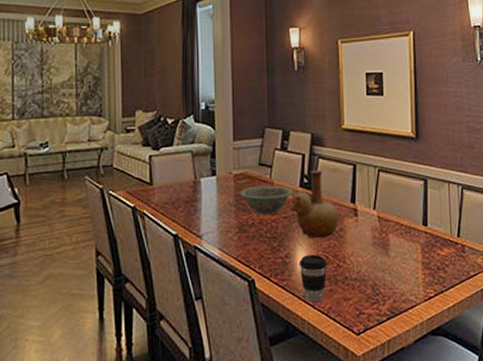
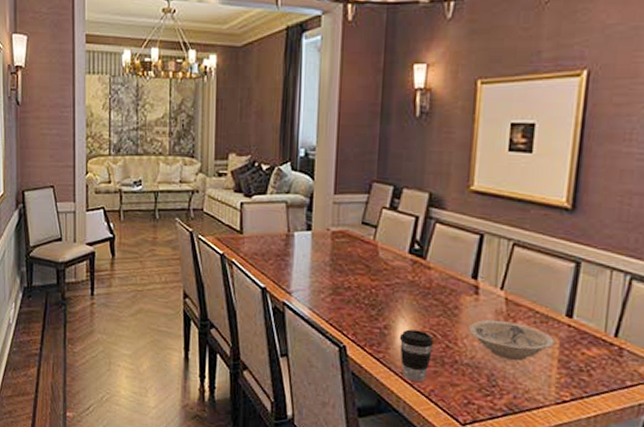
decorative bowl: present [240,185,294,216] -> none [337,246,401,281]
vase: present [291,170,339,238] -> none [395,236,455,313]
bowl: none [353,235,417,270] -> present [469,319,555,362]

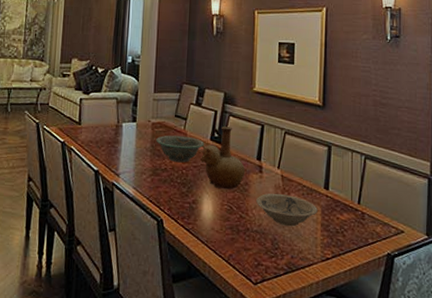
decorative bowl: none [337,246,401,281] -> present [156,135,205,163]
vase: none [395,236,455,313] -> present [200,126,245,189]
coffee cup: present [399,329,434,382] -> none [204,203,231,248]

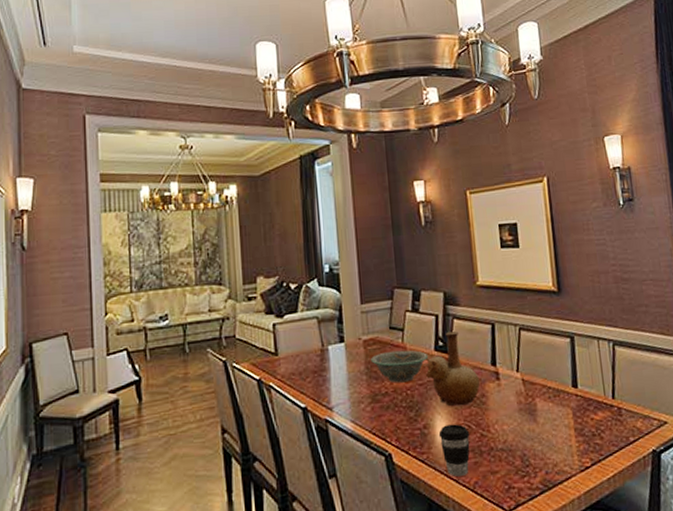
coffee cup: none [204,203,231,248] -> present [438,424,470,477]
bowl: present [256,193,318,227] -> none [497,400,569,438]

